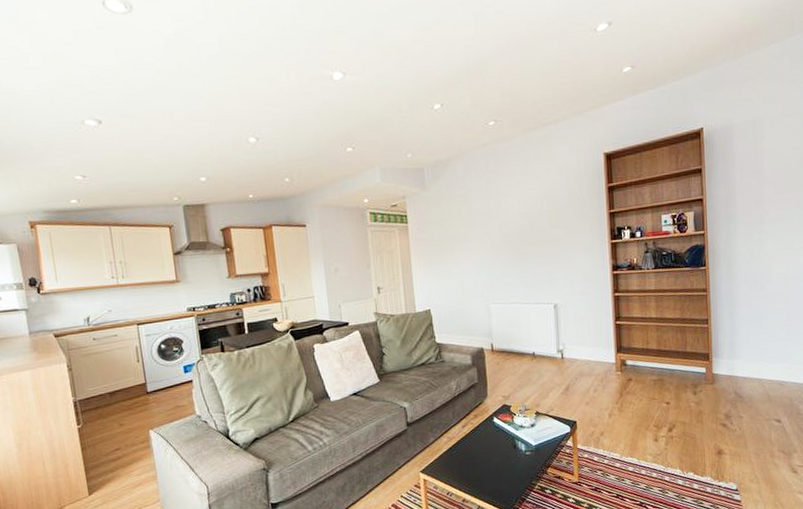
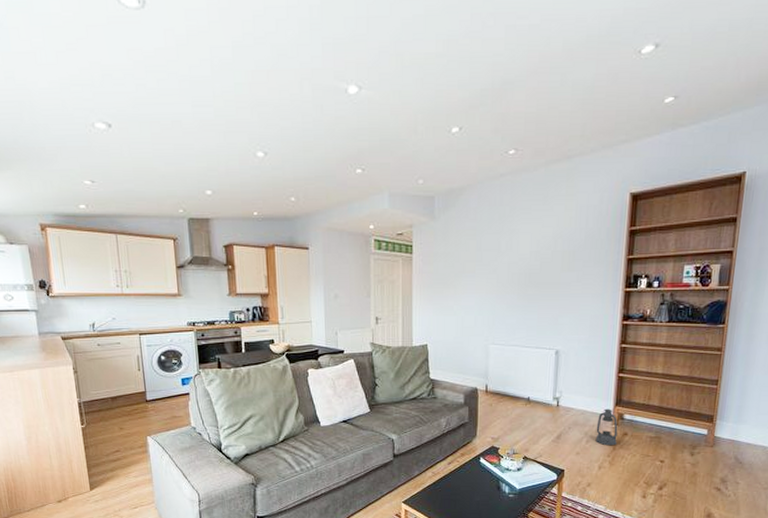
lantern: none [601,356,623,393] -> present [595,408,618,446]

